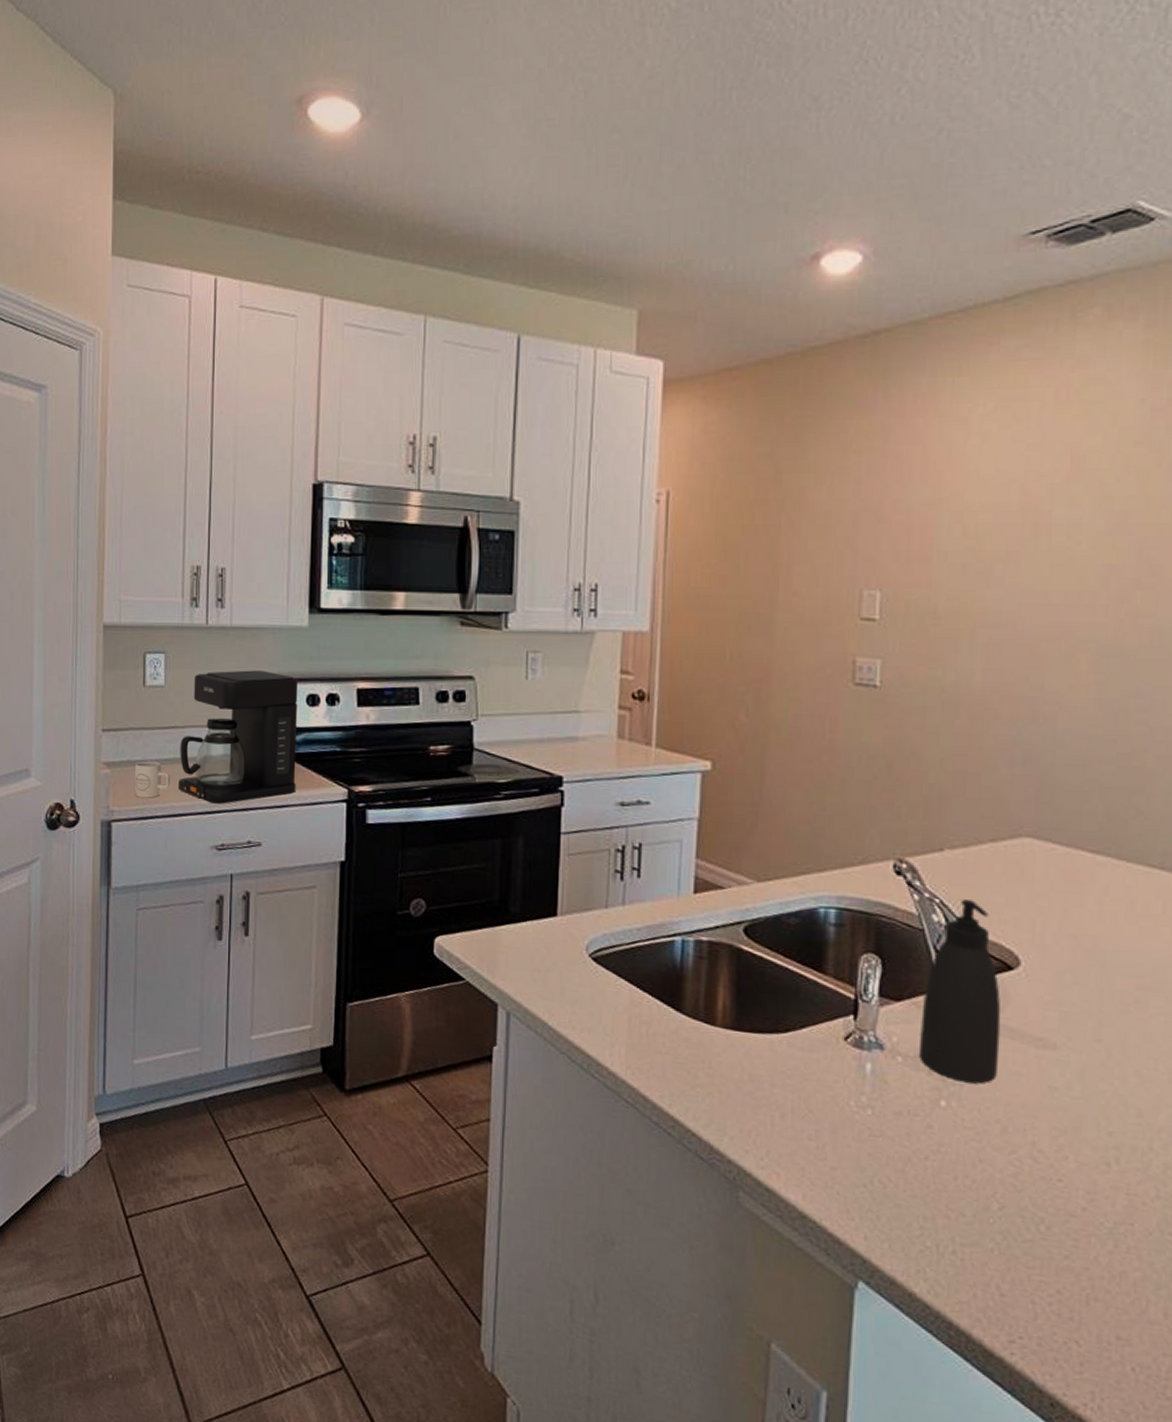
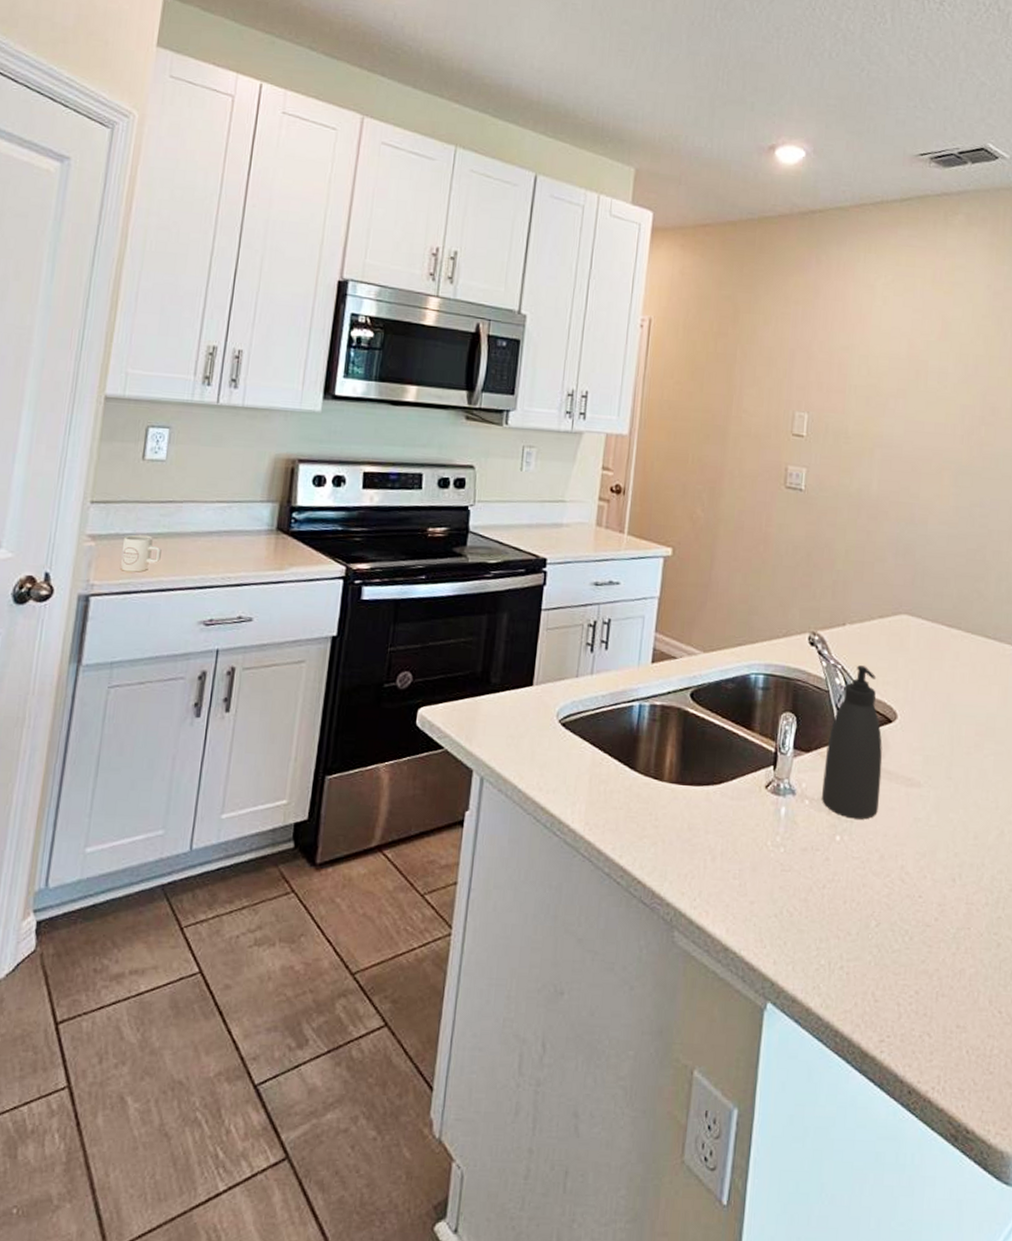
coffee maker: present [179,670,298,805] -> none [169,449,306,580]

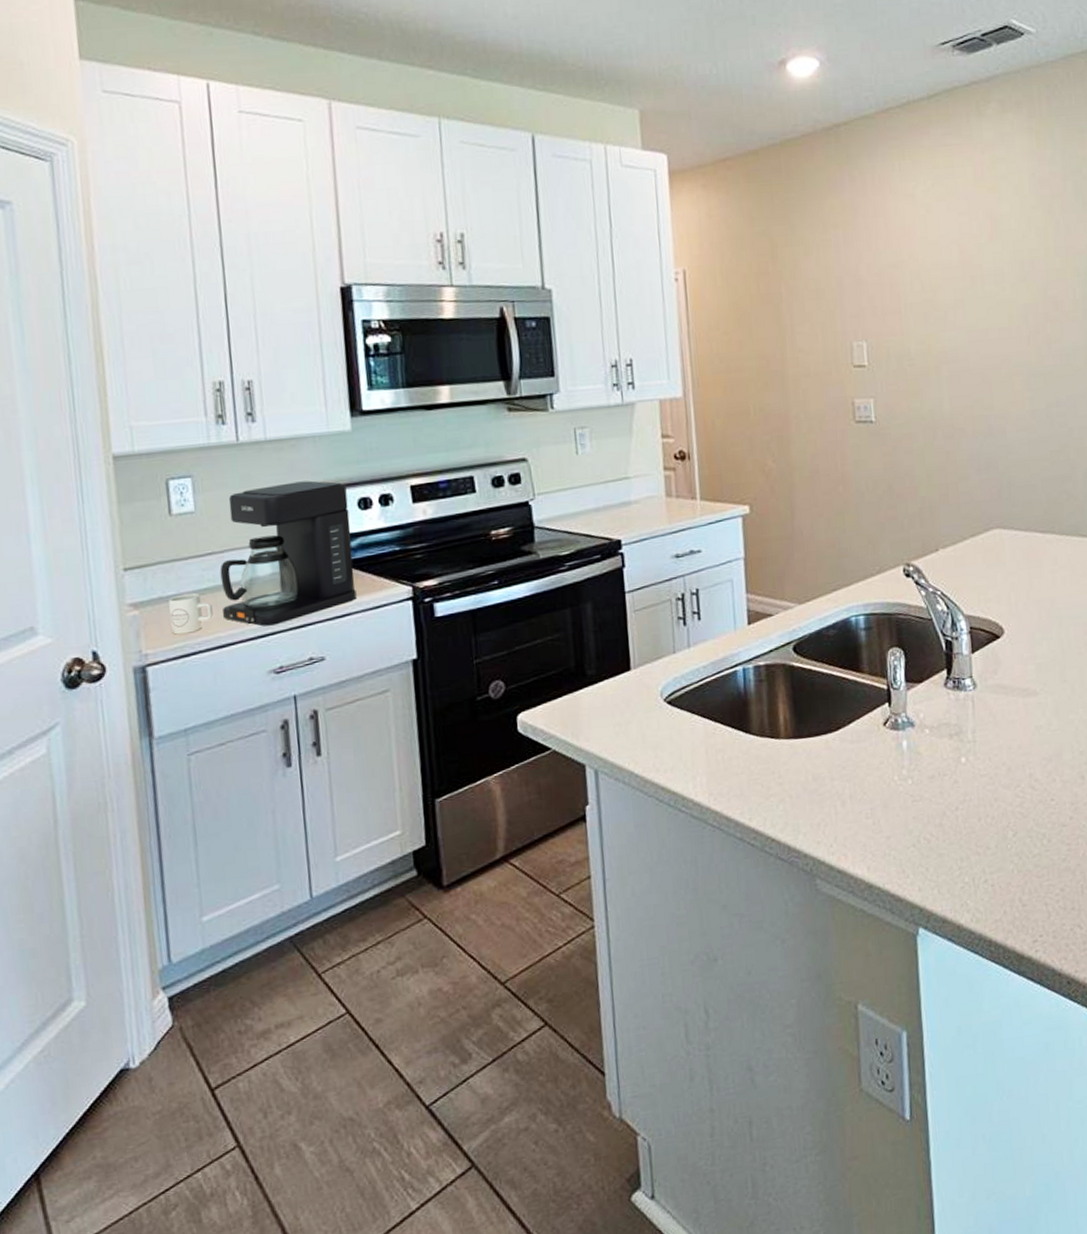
coffee maker: none [169,449,306,580] -> present [220,480,357,627]
soap dispenser: present [822,665,883,819] -> none [938,587,999,738]

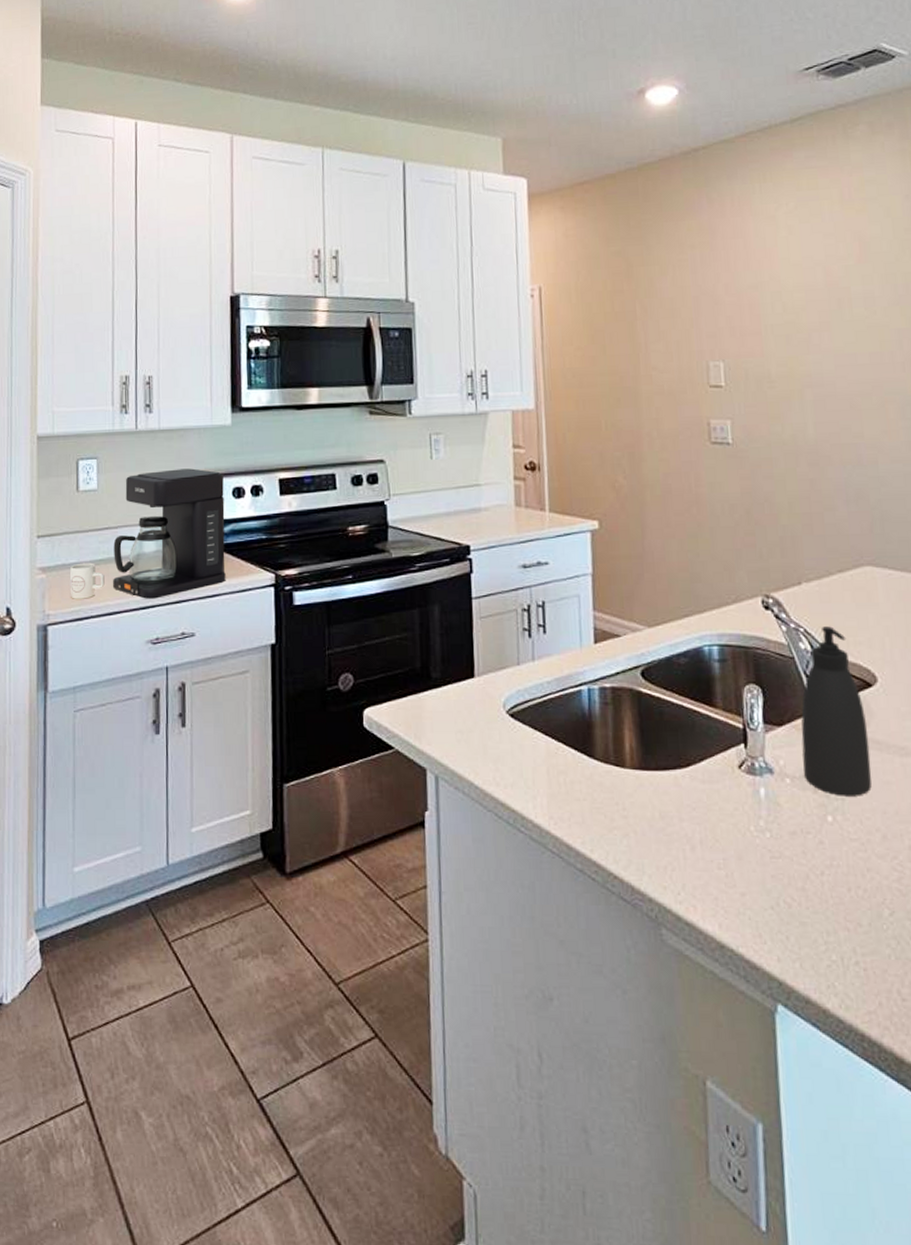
soap dispenser: none [938,587,999,738] -> present [801,626,872,796]

